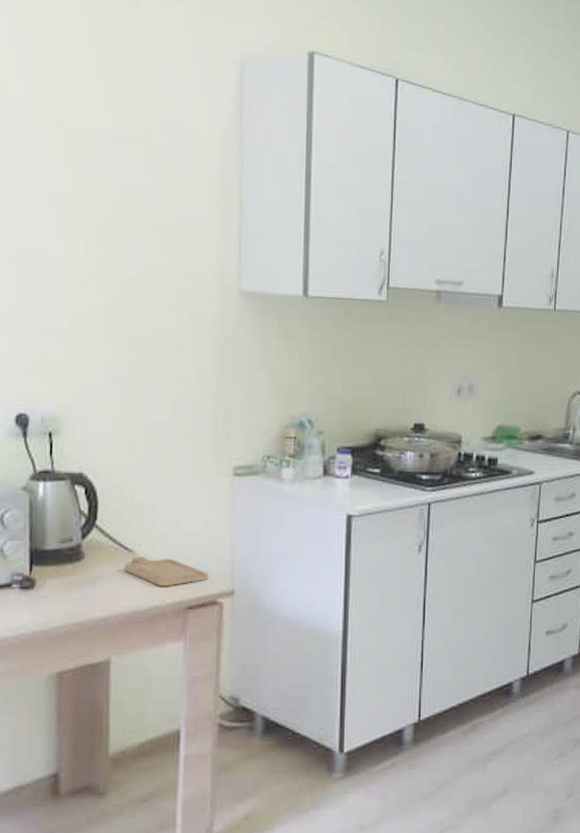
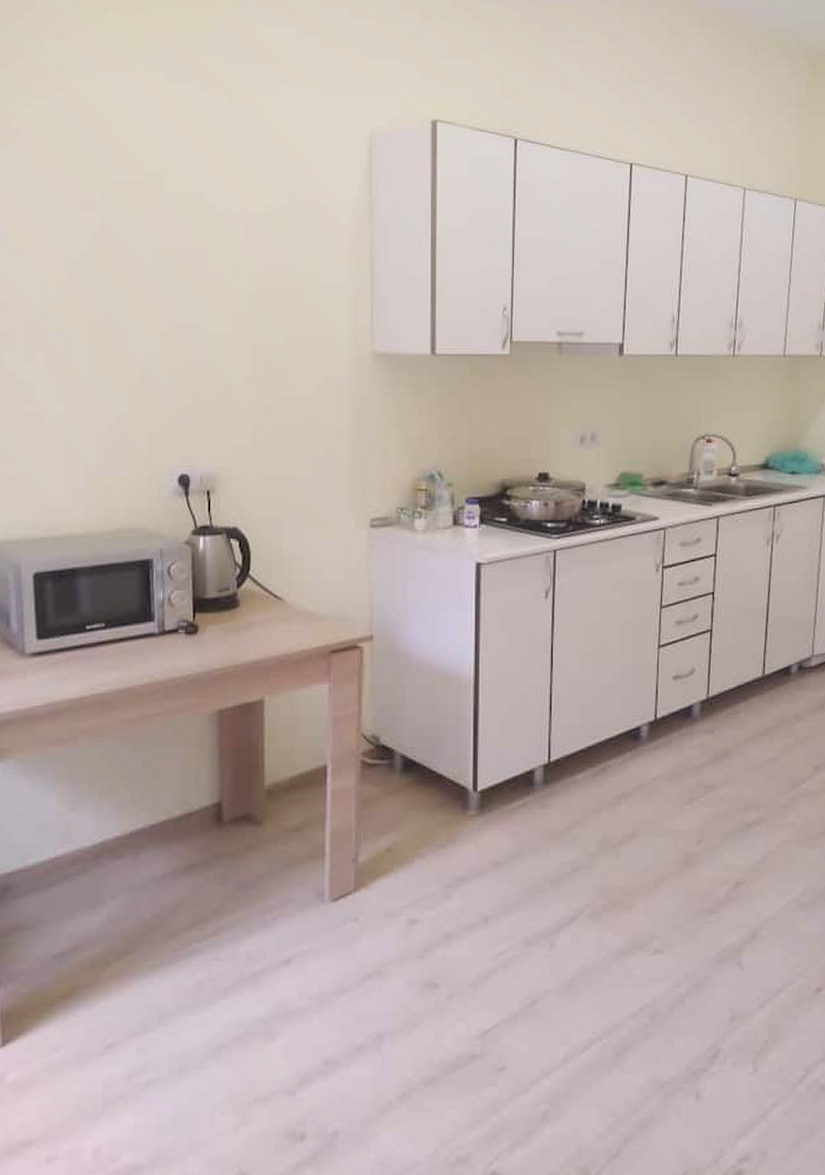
chopping board: present [123,556,208,587] -> none [274,604,349,632]

